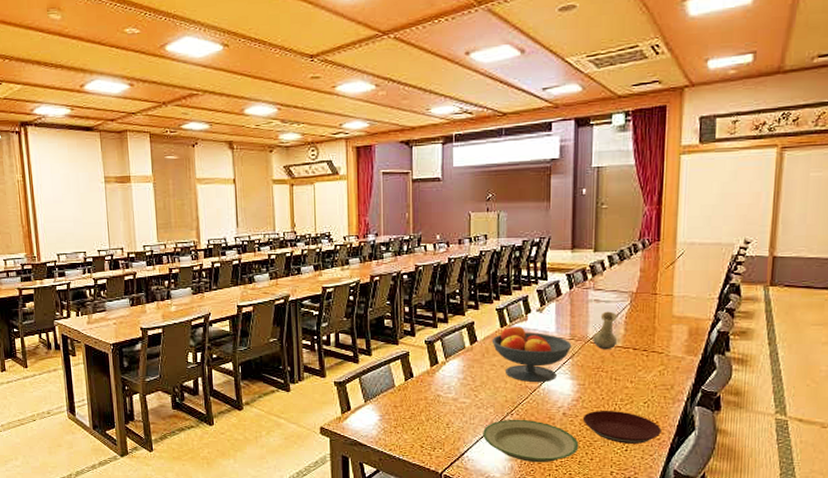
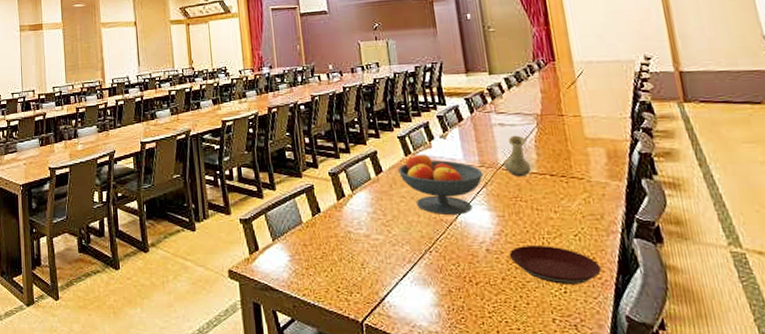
plate: present [483,419,579,463] -> none [401,257,511,309]

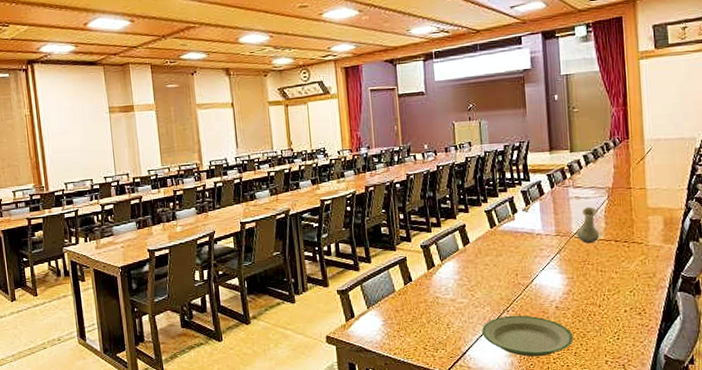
fruit bowl: present [397,153,484,214] -> none [483,225,558,279]
plate: none [401,257,511,309] -> present [482,315,574,357]
plate: present [509,244,601,284] -> none [574,301,649,333]

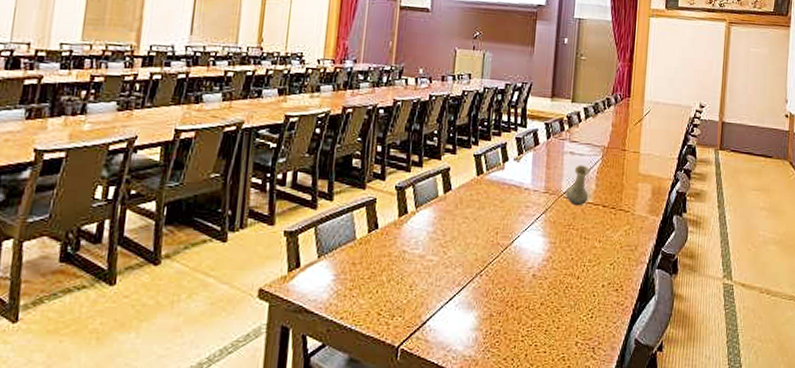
plate: present [482,315,574,357] -> none [448,280,547,333]

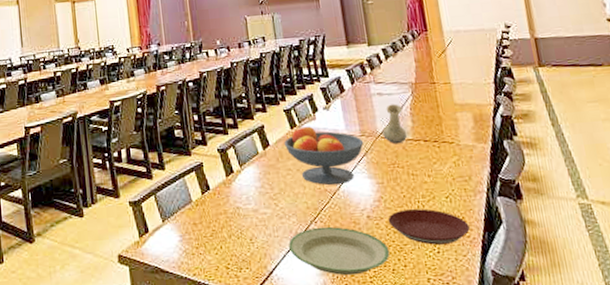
plate: none [448,280,547,333] -> present [288,226,390,276]
fruit bowl: none [466,173,546,239] -> present [283,126,364,185]
plate: none [551,271,625,310] -> present [387,208,470,245]

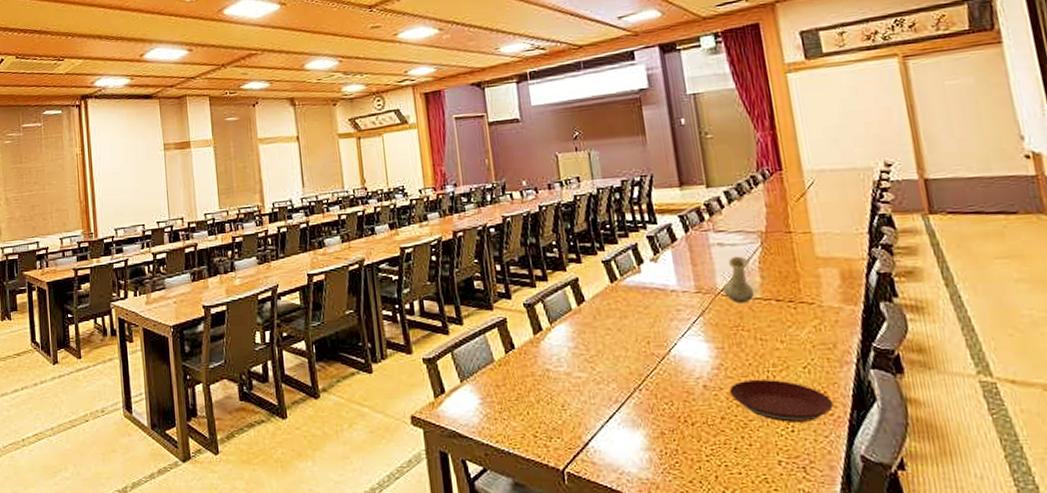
fruit bowl: present [283,126,364,185] -> none [602,279,700,348]
plate: present [288,226,390,276] -> none [607,395,732,452]

